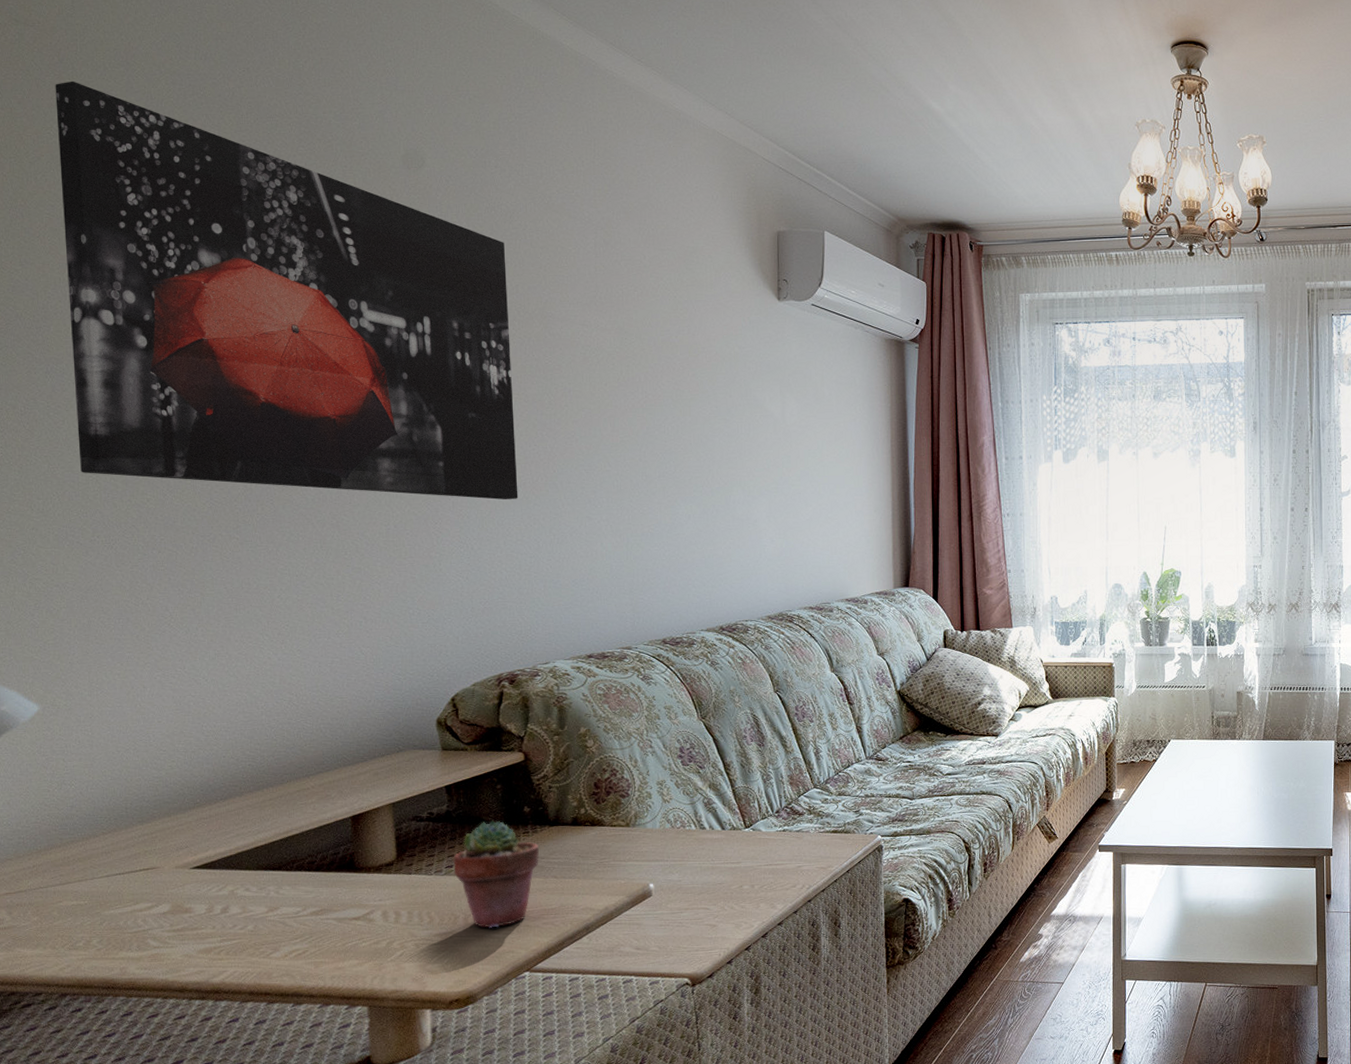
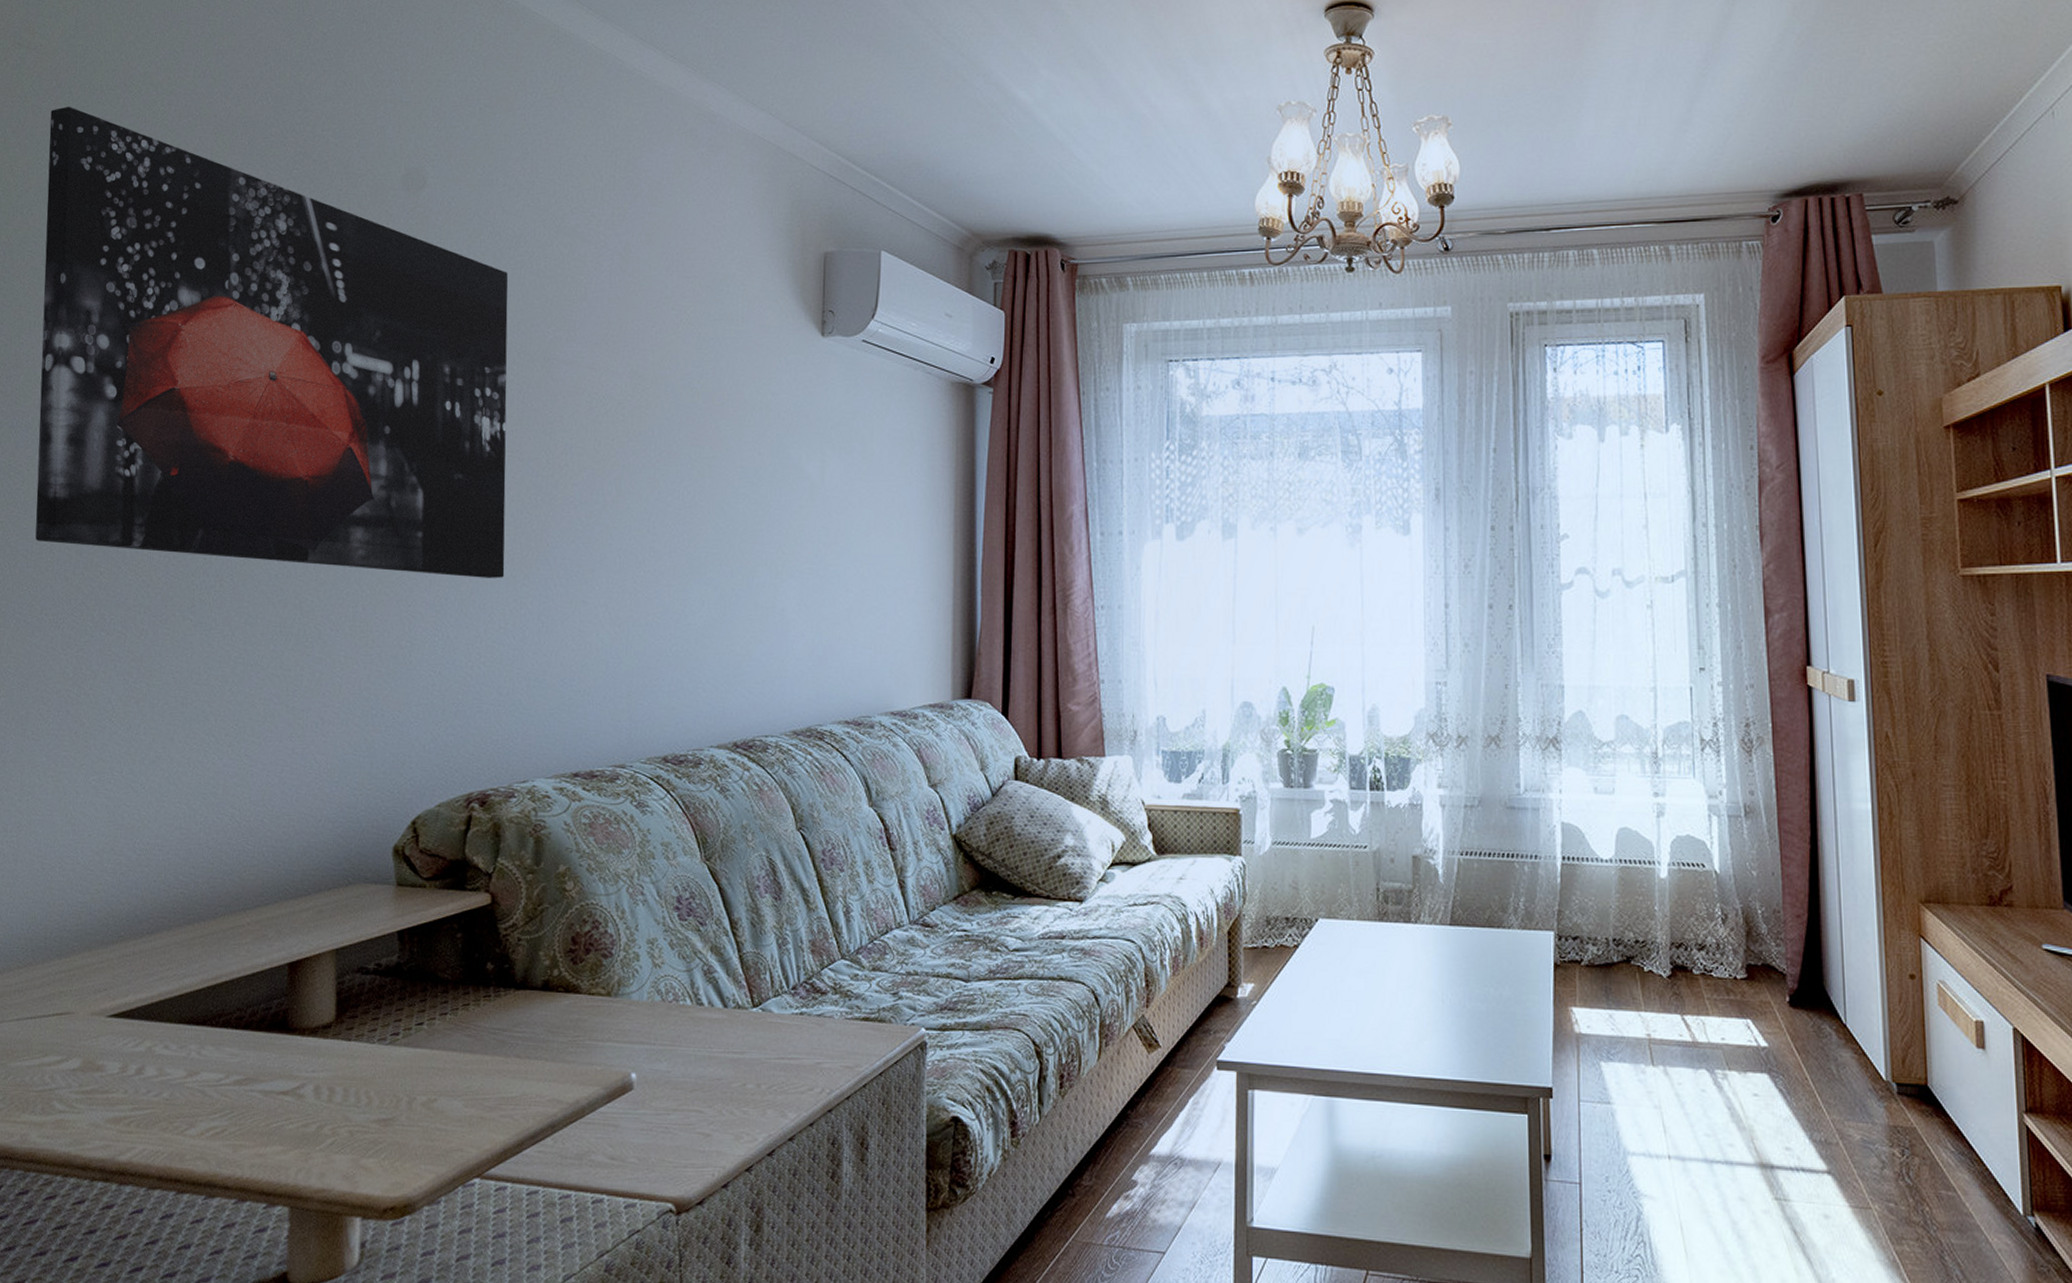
potted succulent: present [452,820,540,928] -> none [399,978,502,1118]

